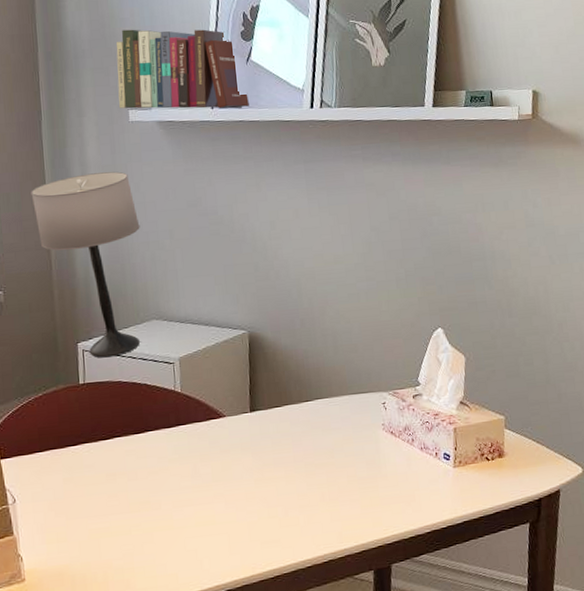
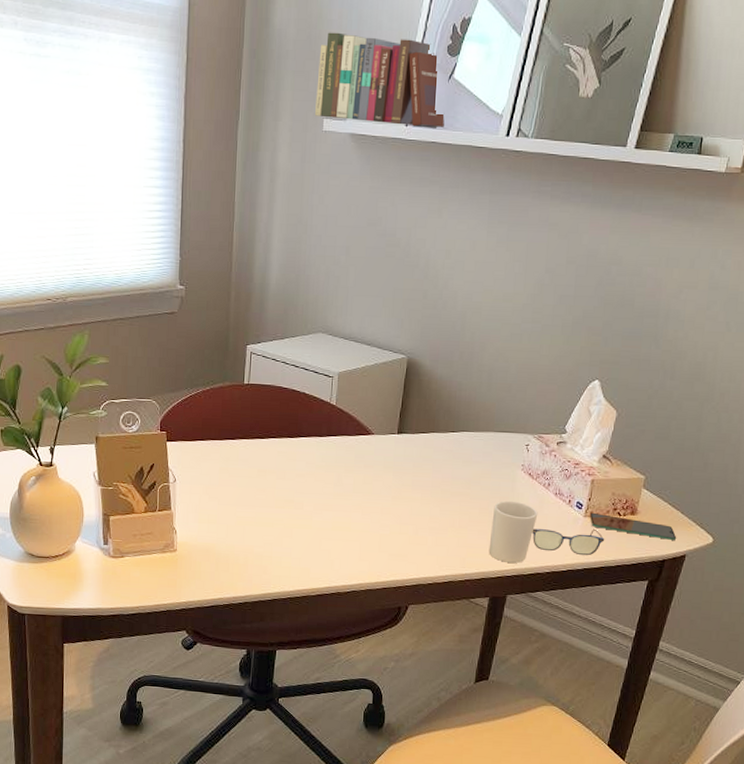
table lamp: present [31,171,140,358] -> none [220,180,319,363]
mug: none [362,463,408,530] -> present [488,500,538,563]
glasses: none [404,478,479,510] -> present [532,528,605,556]
phone: none [458,461,548,478] -> present [589,512,677,540]

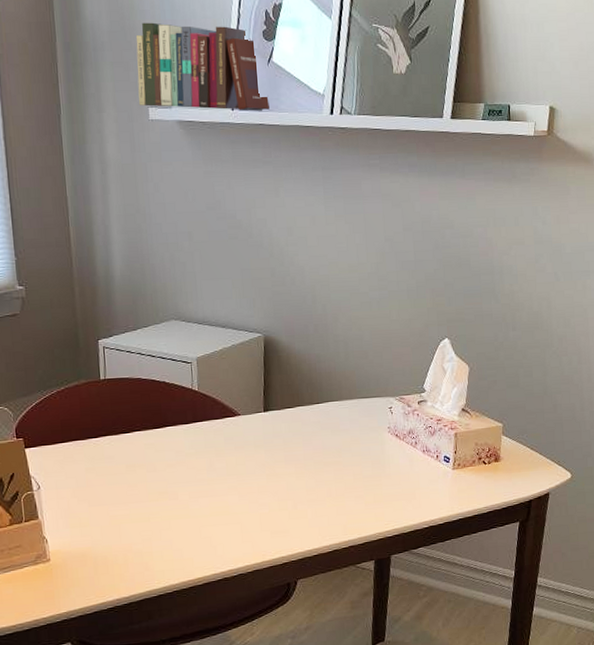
mug: present [488,500,538,563] -> none [367,463,410,524]
glasses: present [532,528,605,556] -> none [406,479,475,508]
phone: present [589,512,677,540] -> none [457,464,539,481]

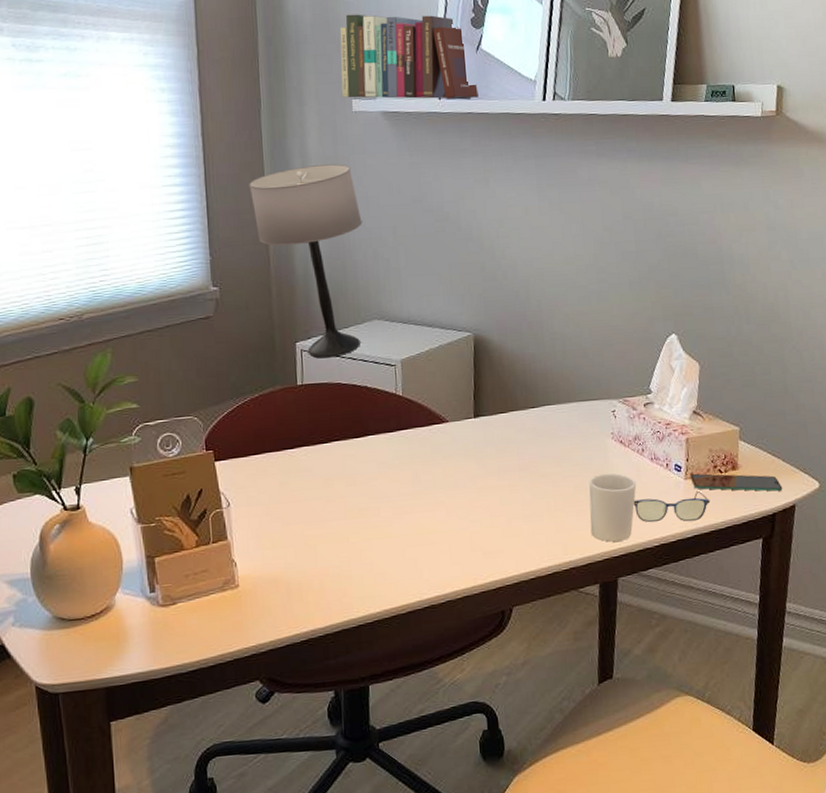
table lamp: none [51,170,160,355] -> present [249,164,362,359]
mug: none [367,463,410,524] -> present [589,473,637,542]
glasses: none [406,479,475,508] -> present [633,490,711,523]
phone: none [457,464,539,481] -> present [690,473,783,492]

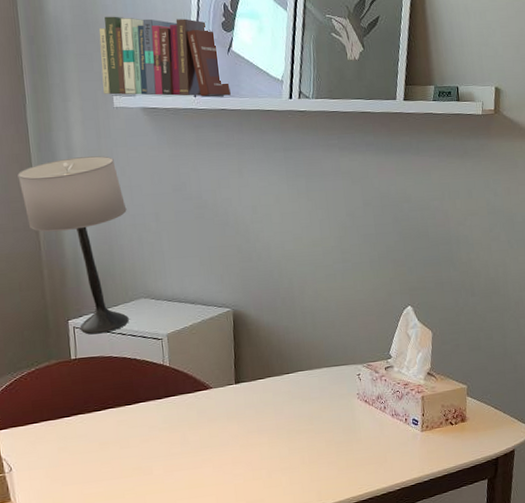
mug: present [589,473,637,542] -> none [338,428,380,488]
glasses: present [633,490,711,523] -> none [377,440,443,470]
phone: present [690,473,783,492] -> none [425,425,504,440]

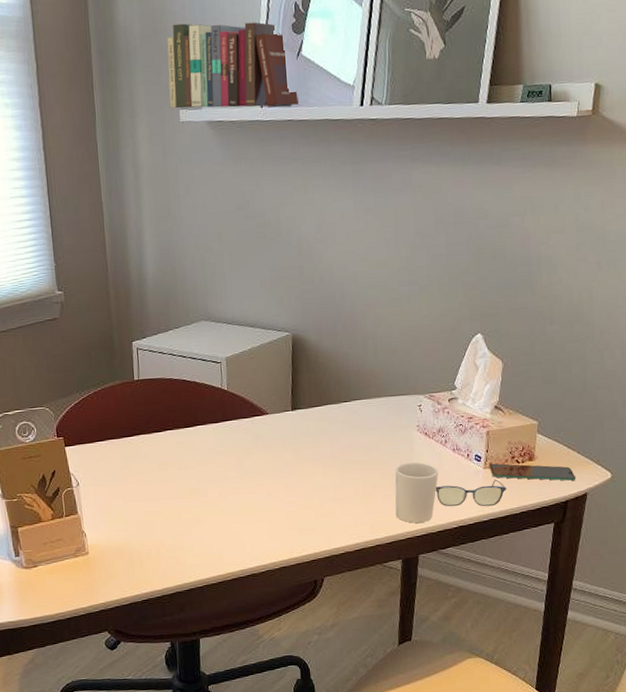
table lamp: present [17,156,129,335] -> none [87,173,190,356]
mug: none [338,428,380,488] -> present [395,462,439,523]
glasses: none [377,440,443,470] -> present [435,479,507,507]
phone: none [425,425,504,440] -> present [489,463,576,481]

